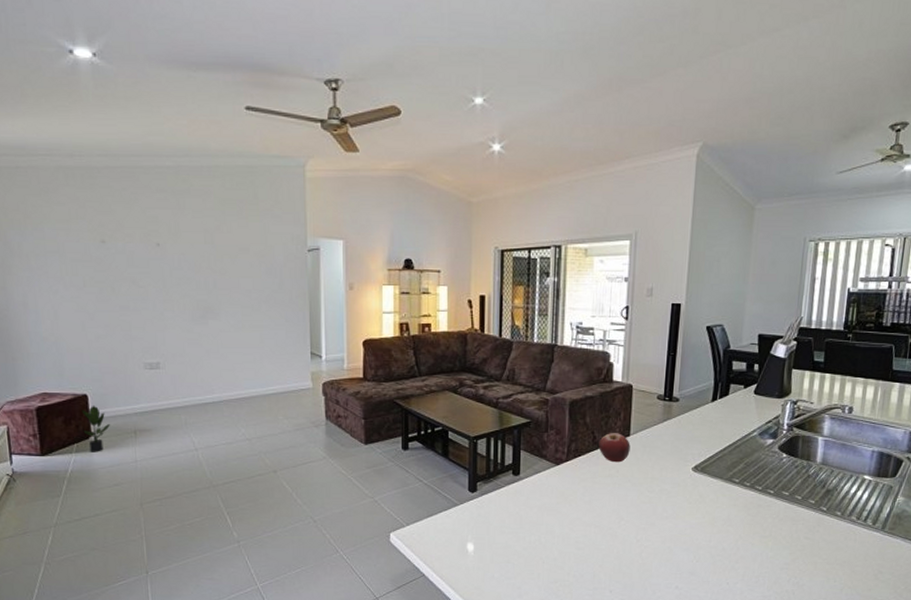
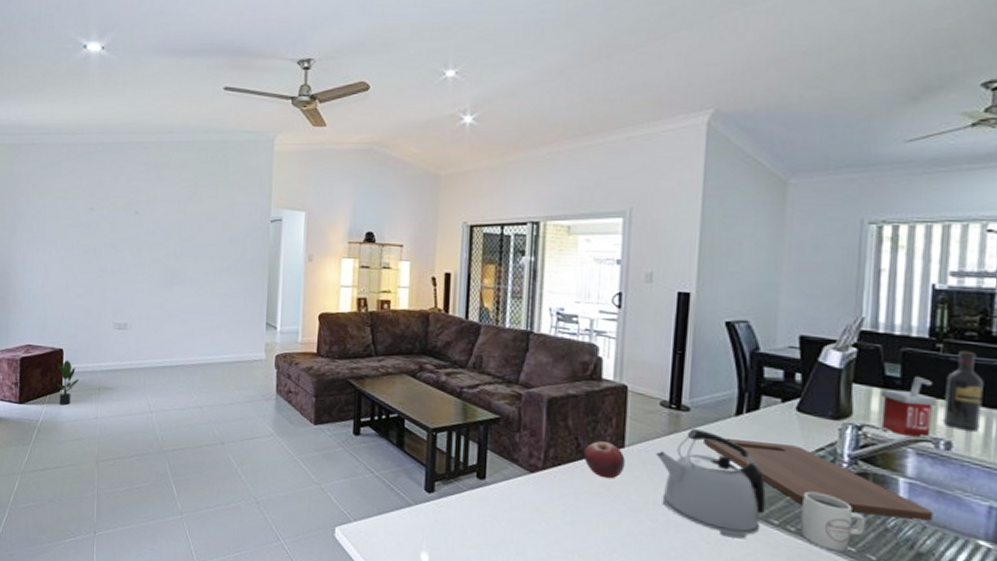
kettle: none [653,416,731,497] -> present [656,429,766,539]
cutting board: none [689,419,839,466] -> present [704,437,934,522]
mug: none [753,454,796,496] -> present [799,491,865,552]
soap dispenser: none [809,359,846,406] -> present [881,375,937,438]
wine bottle: none [848,338,875,399] -> present [943,350,984,433]

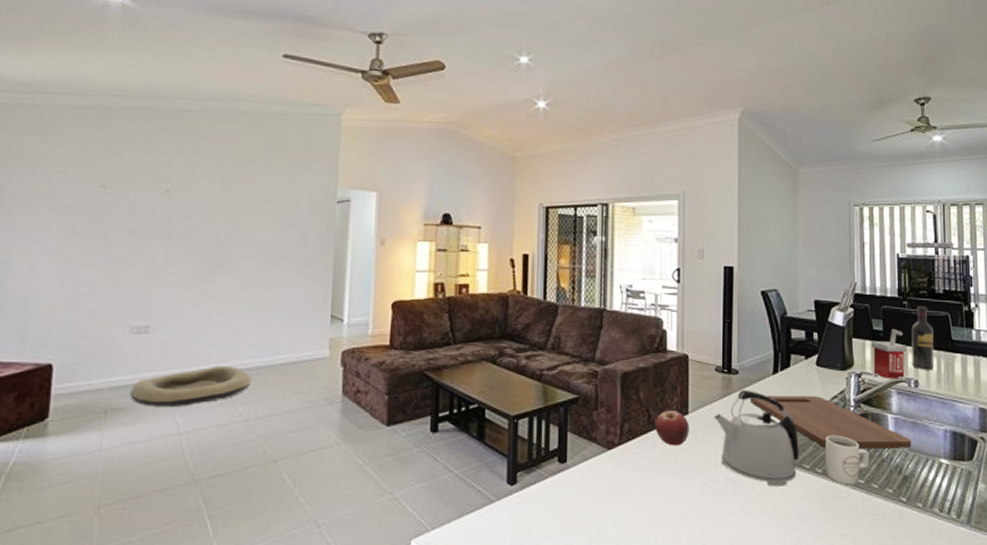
potted plant: present [56,359,80,406] -> none [38,377,76,438]
dog bed: none [116,359,203,391] -> present [130,365,252,407]

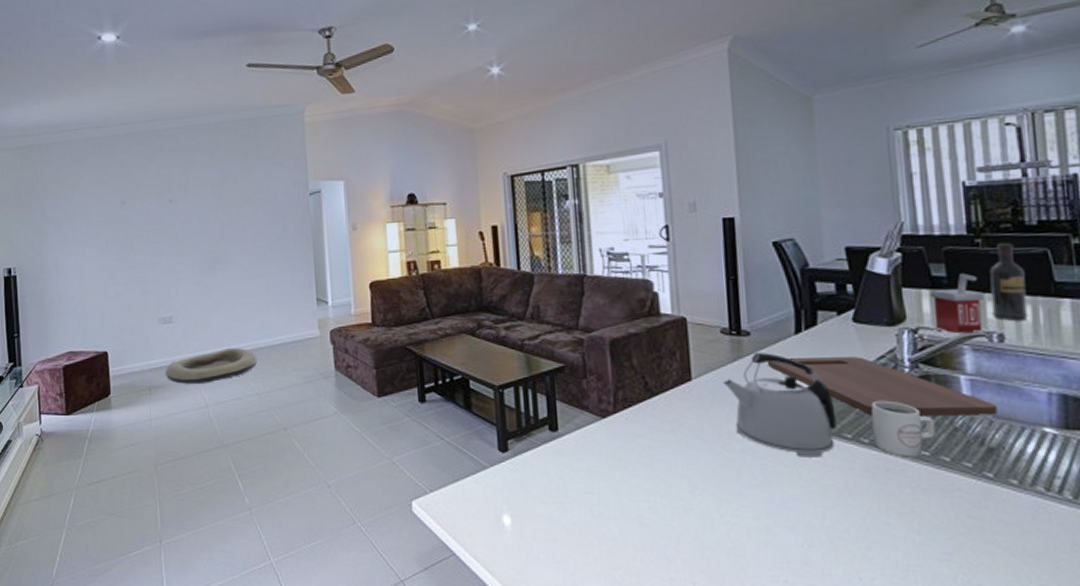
fruit: present [654,411,689,446] -> none [652,377,695,414]

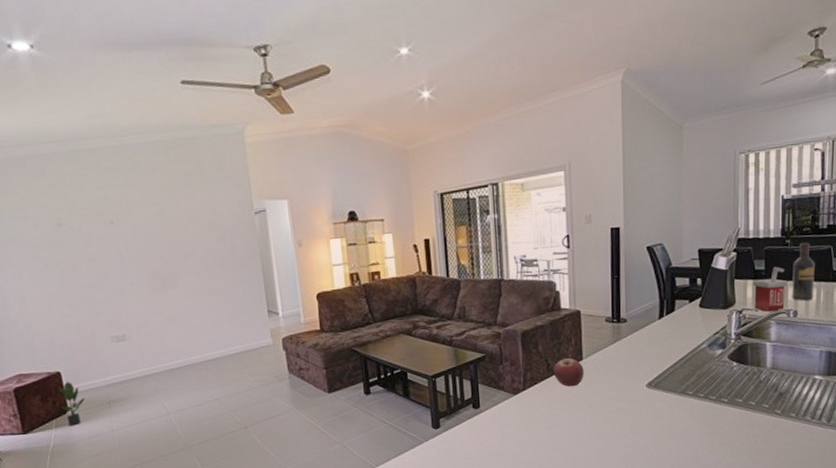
potted plant: none [102,362,128,411] -> present [56,381,86,426]
dog bed: present [166,347,258,384] -> none [123,359,215,396]
fruit: none [652,377,695,414] -> present [553,358,584,387]
kettle: present [723,353,837,458] -> none [606,335,683,412]
cutting board: present [768,357,998,416] -> none [639,333,788,376]
mug: present [870,400,935,457] -> none [706,364,747,405]

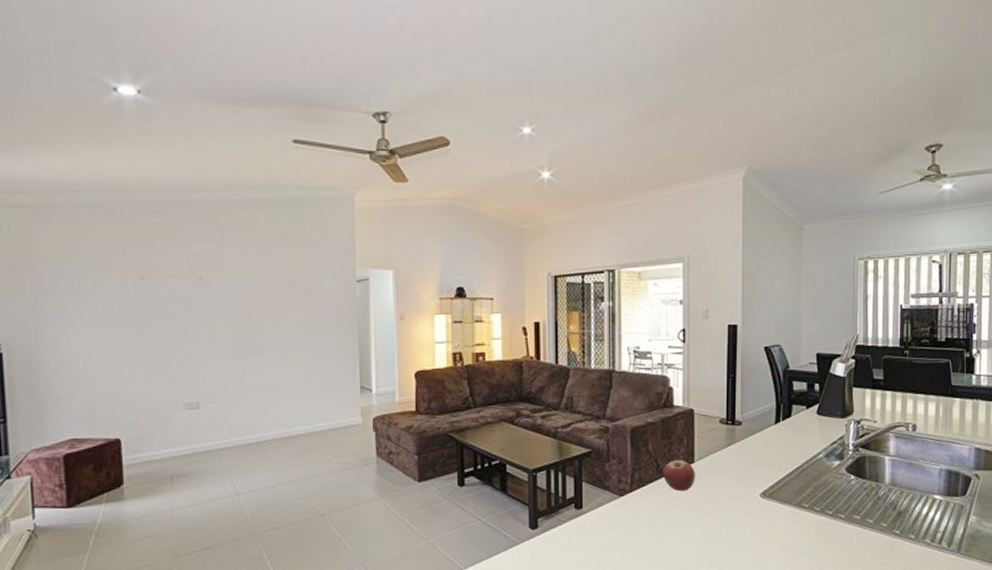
potted plant: present [56,381,86,426] -> none [113,450,145,502]
soap dispenser: present [753,266,788,313] -> none [871,377,906,425]
wine bottle: present [792,242,815,302] -> none [911,354,934,416]

